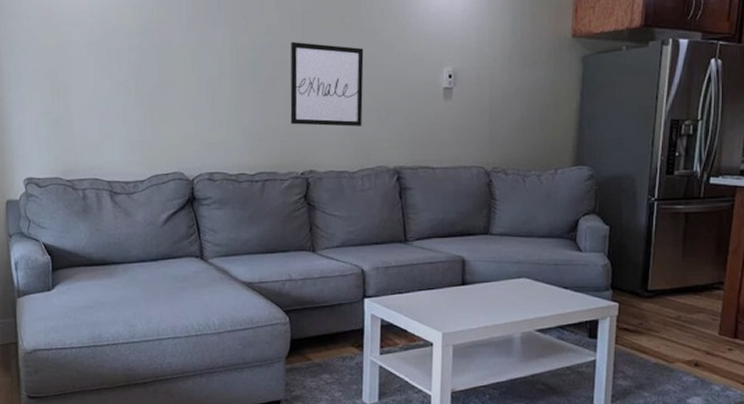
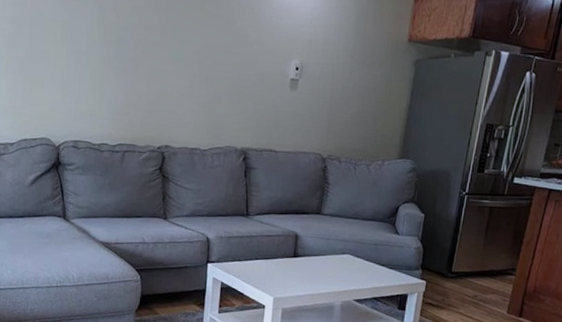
wall art: present [290,41,364,127] -> none [150,23,221,108]

